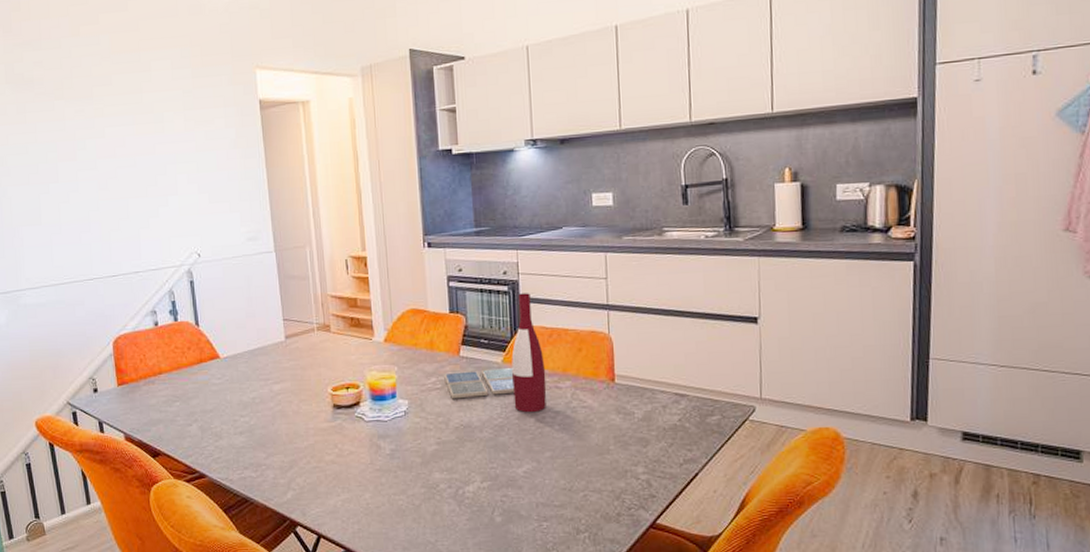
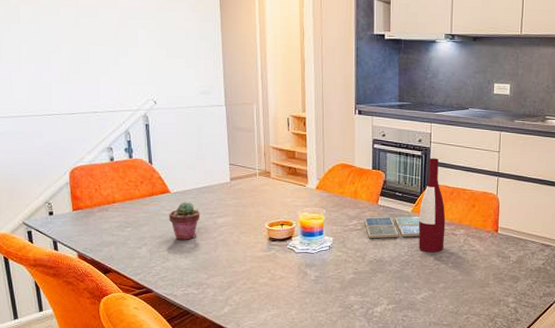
potted succulent: none [220,367,254,413] -> present [169,202,200,240]

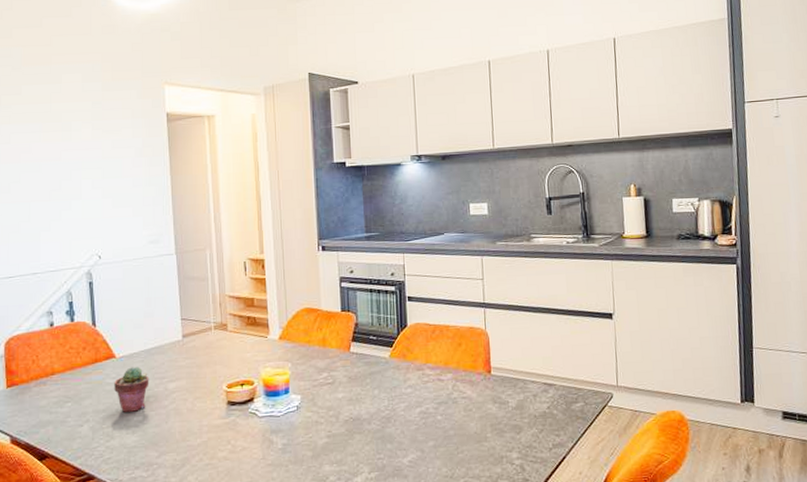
drink coaster: present [364,216,420,239] -> none [335,361,401,393]
wine bottle: present [418,158,446,253] -> none [397,292,430,405]

